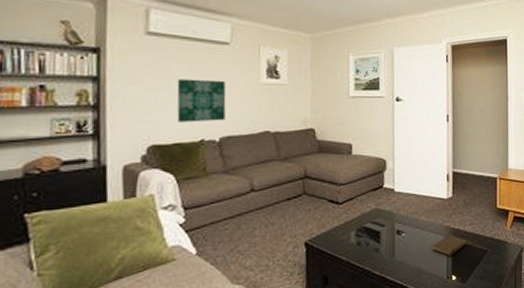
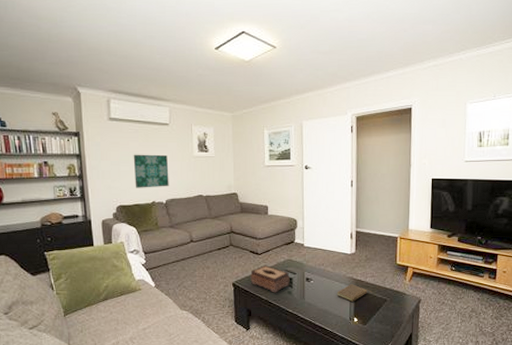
tissue box: none [328,217,377,252] -> present [250,265,290,293]

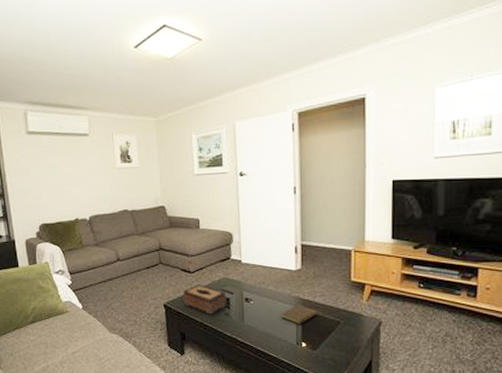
wall art: present [133,154,169,188] -> none [53,167,92,205]

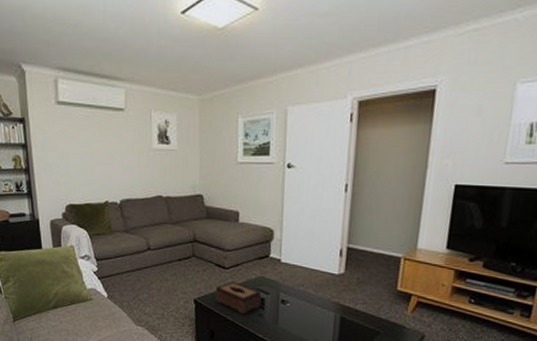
book: present [281,305,322,324] -> none [317,310,362,331]

